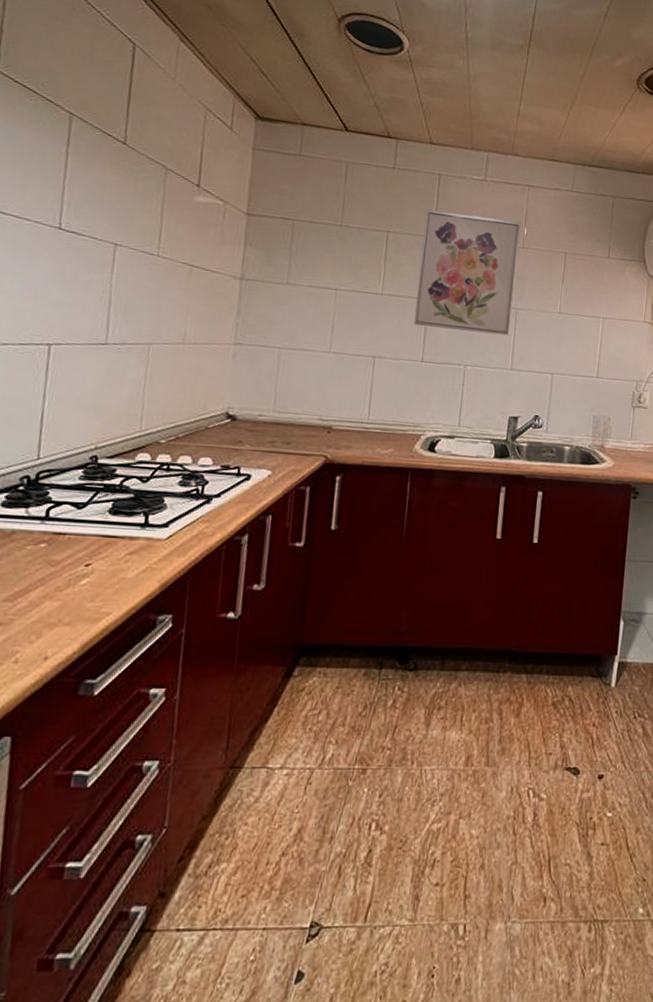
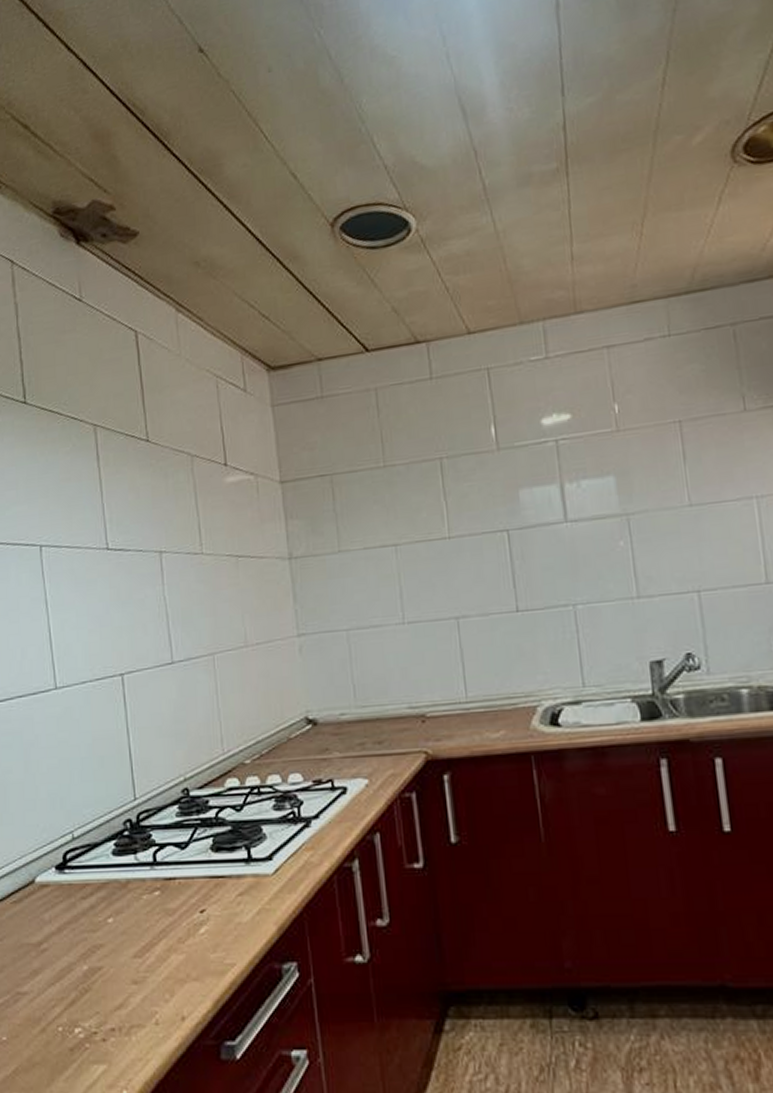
wall art: present [414,209,522,336] -> none [481,397,626,568]

